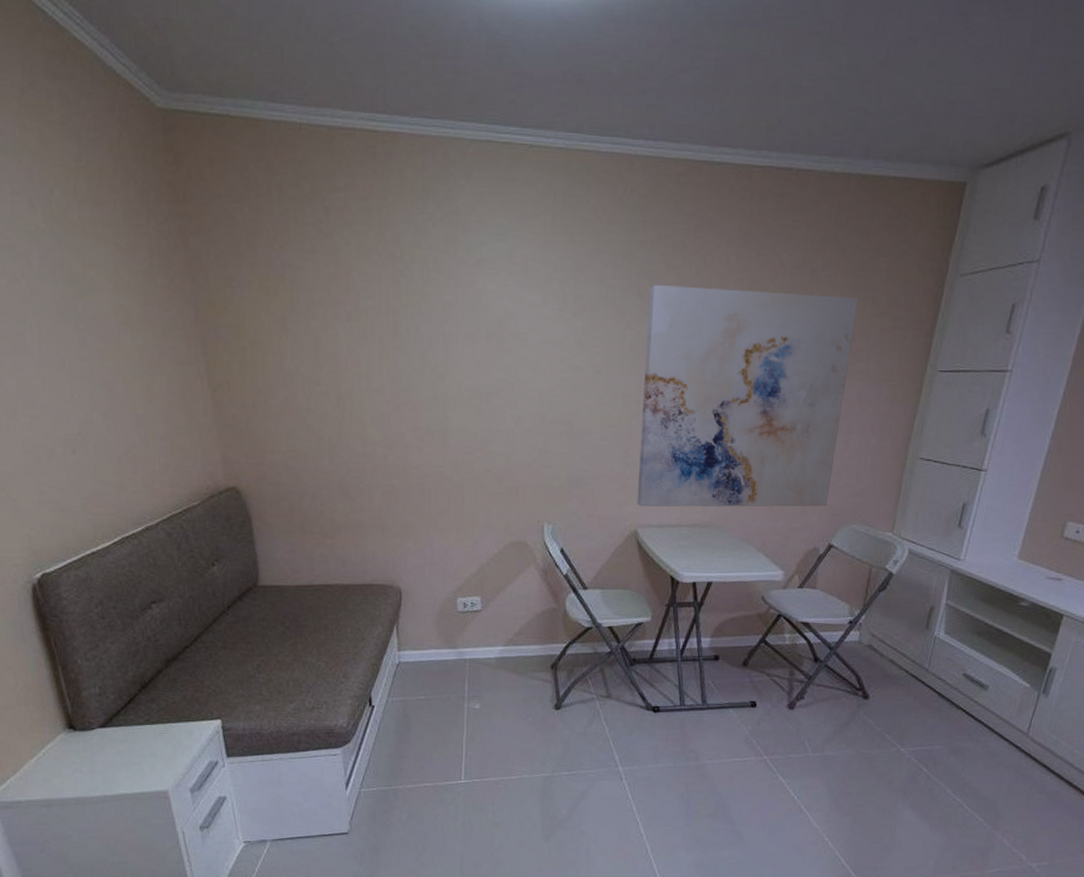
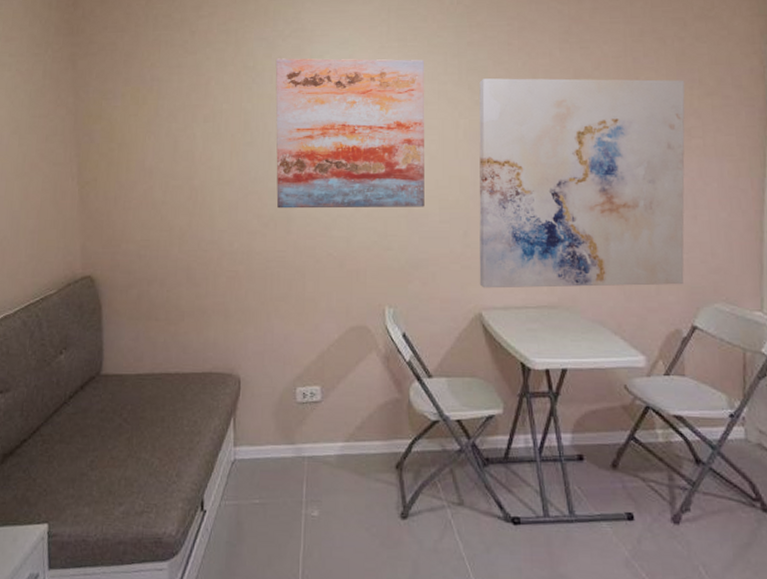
wall art: none [426,248,593,424] -> present [275,58,425,209]

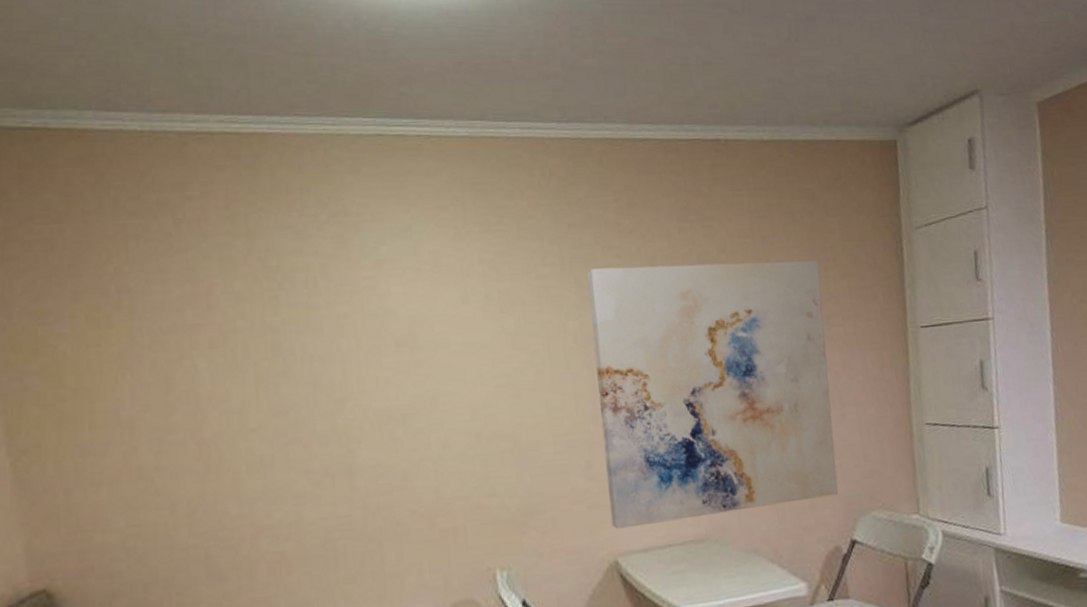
wall art: present [275,58,425,209] -> none [309,248,534,459]

